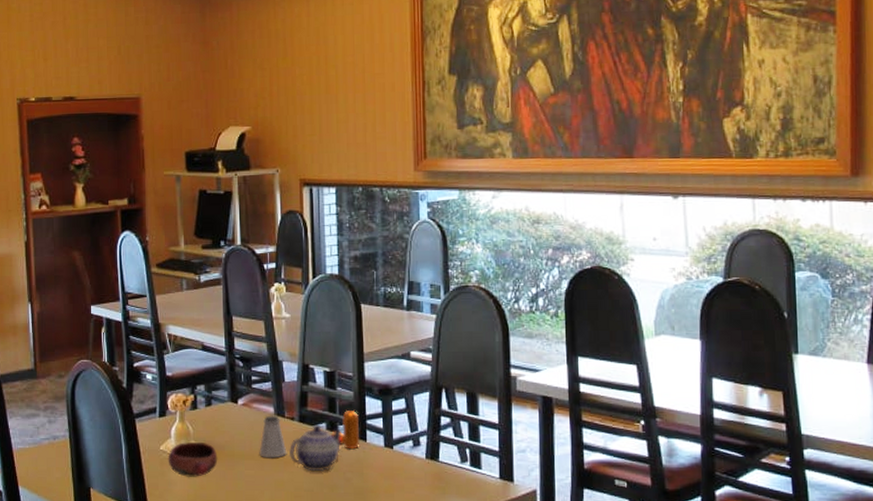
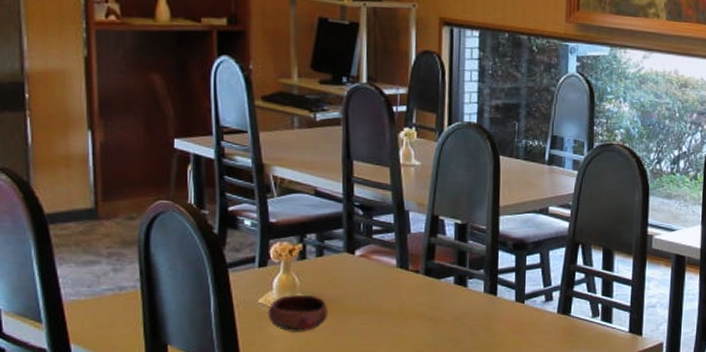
saltshaker: present [259,415,287,459] -> none [377,267,409,313]
teapot: present [290,424,343,472] -> none [412,278,472,326]
pepper shaker: present [330,411,360,449] -> none [458,264,490,303]

